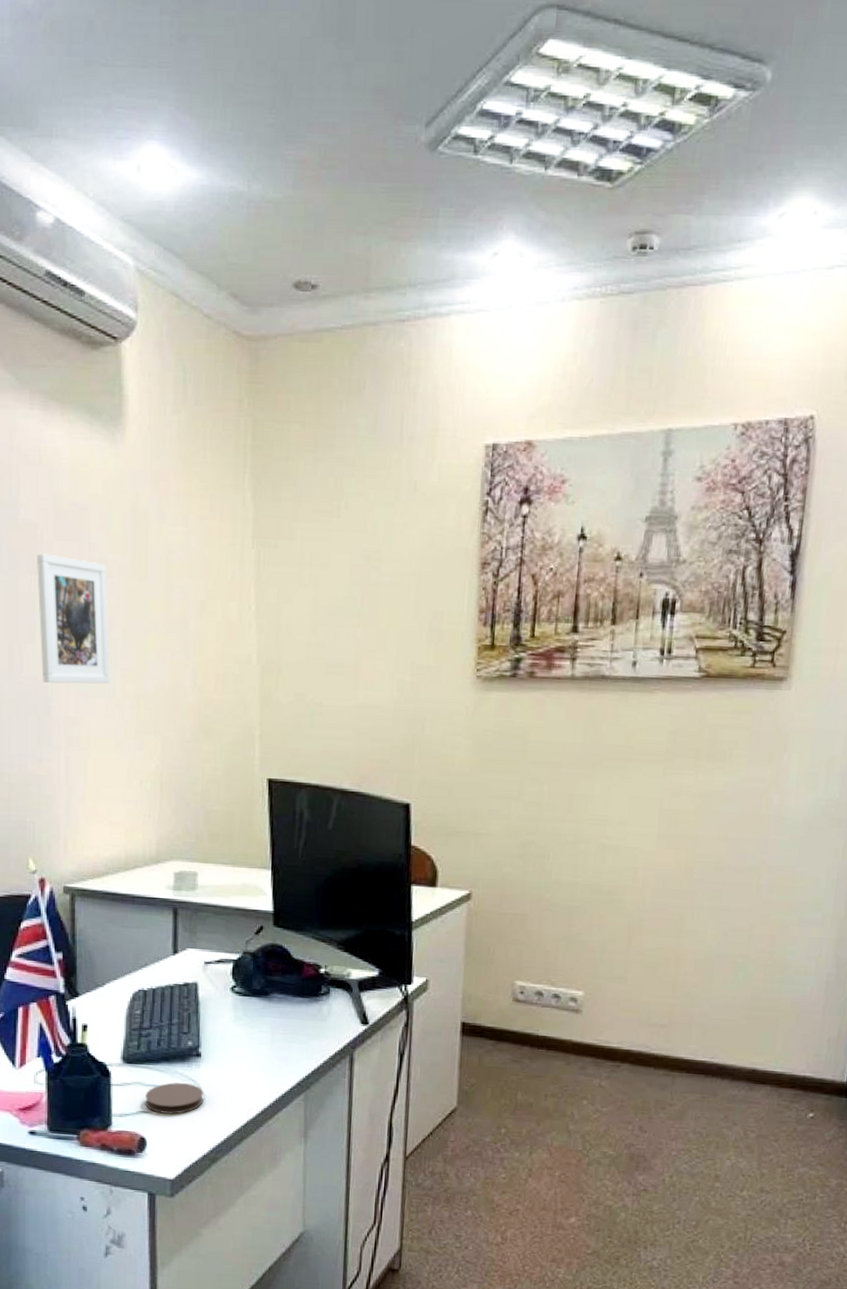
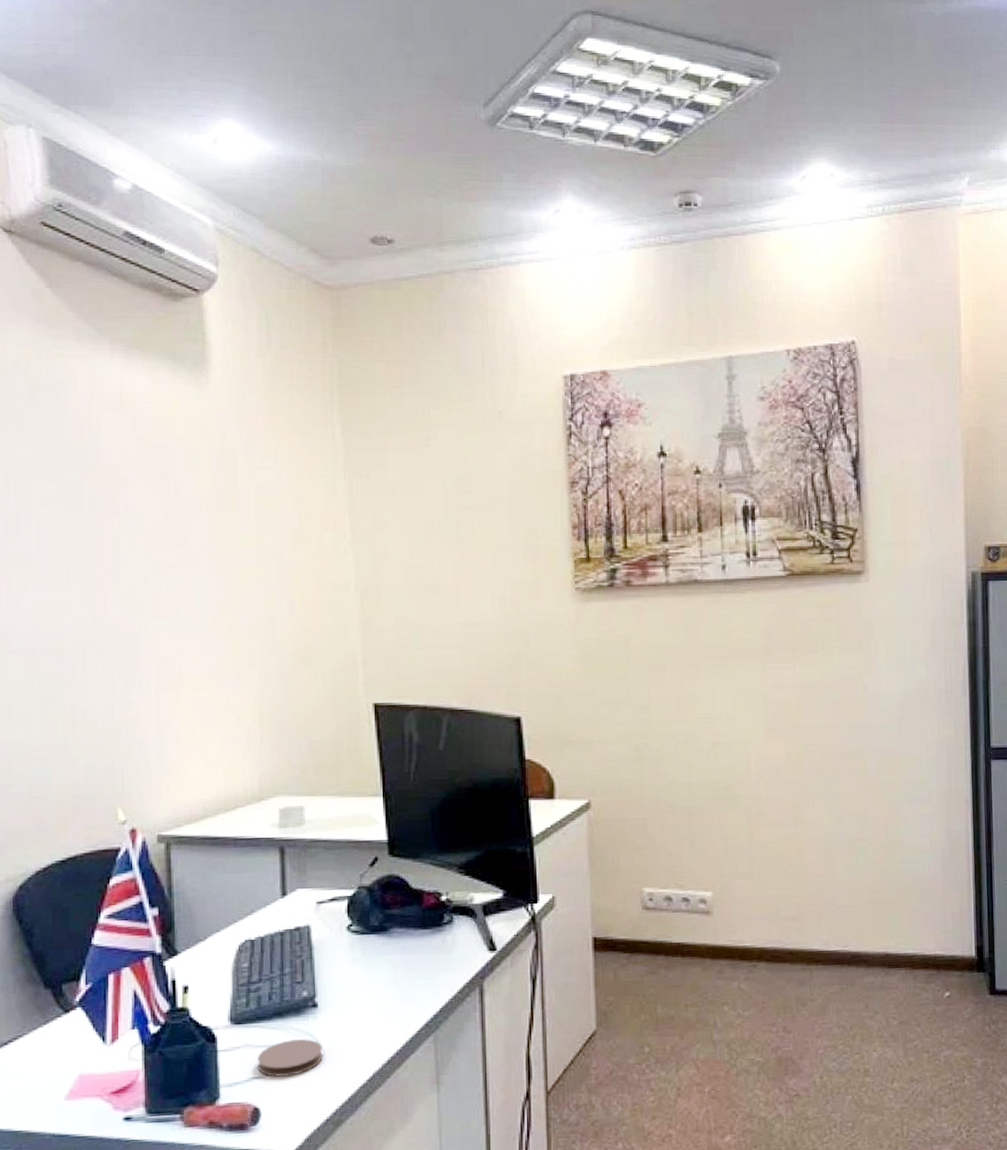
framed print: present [37,553,110,684] -> none [120,495,202,623]

